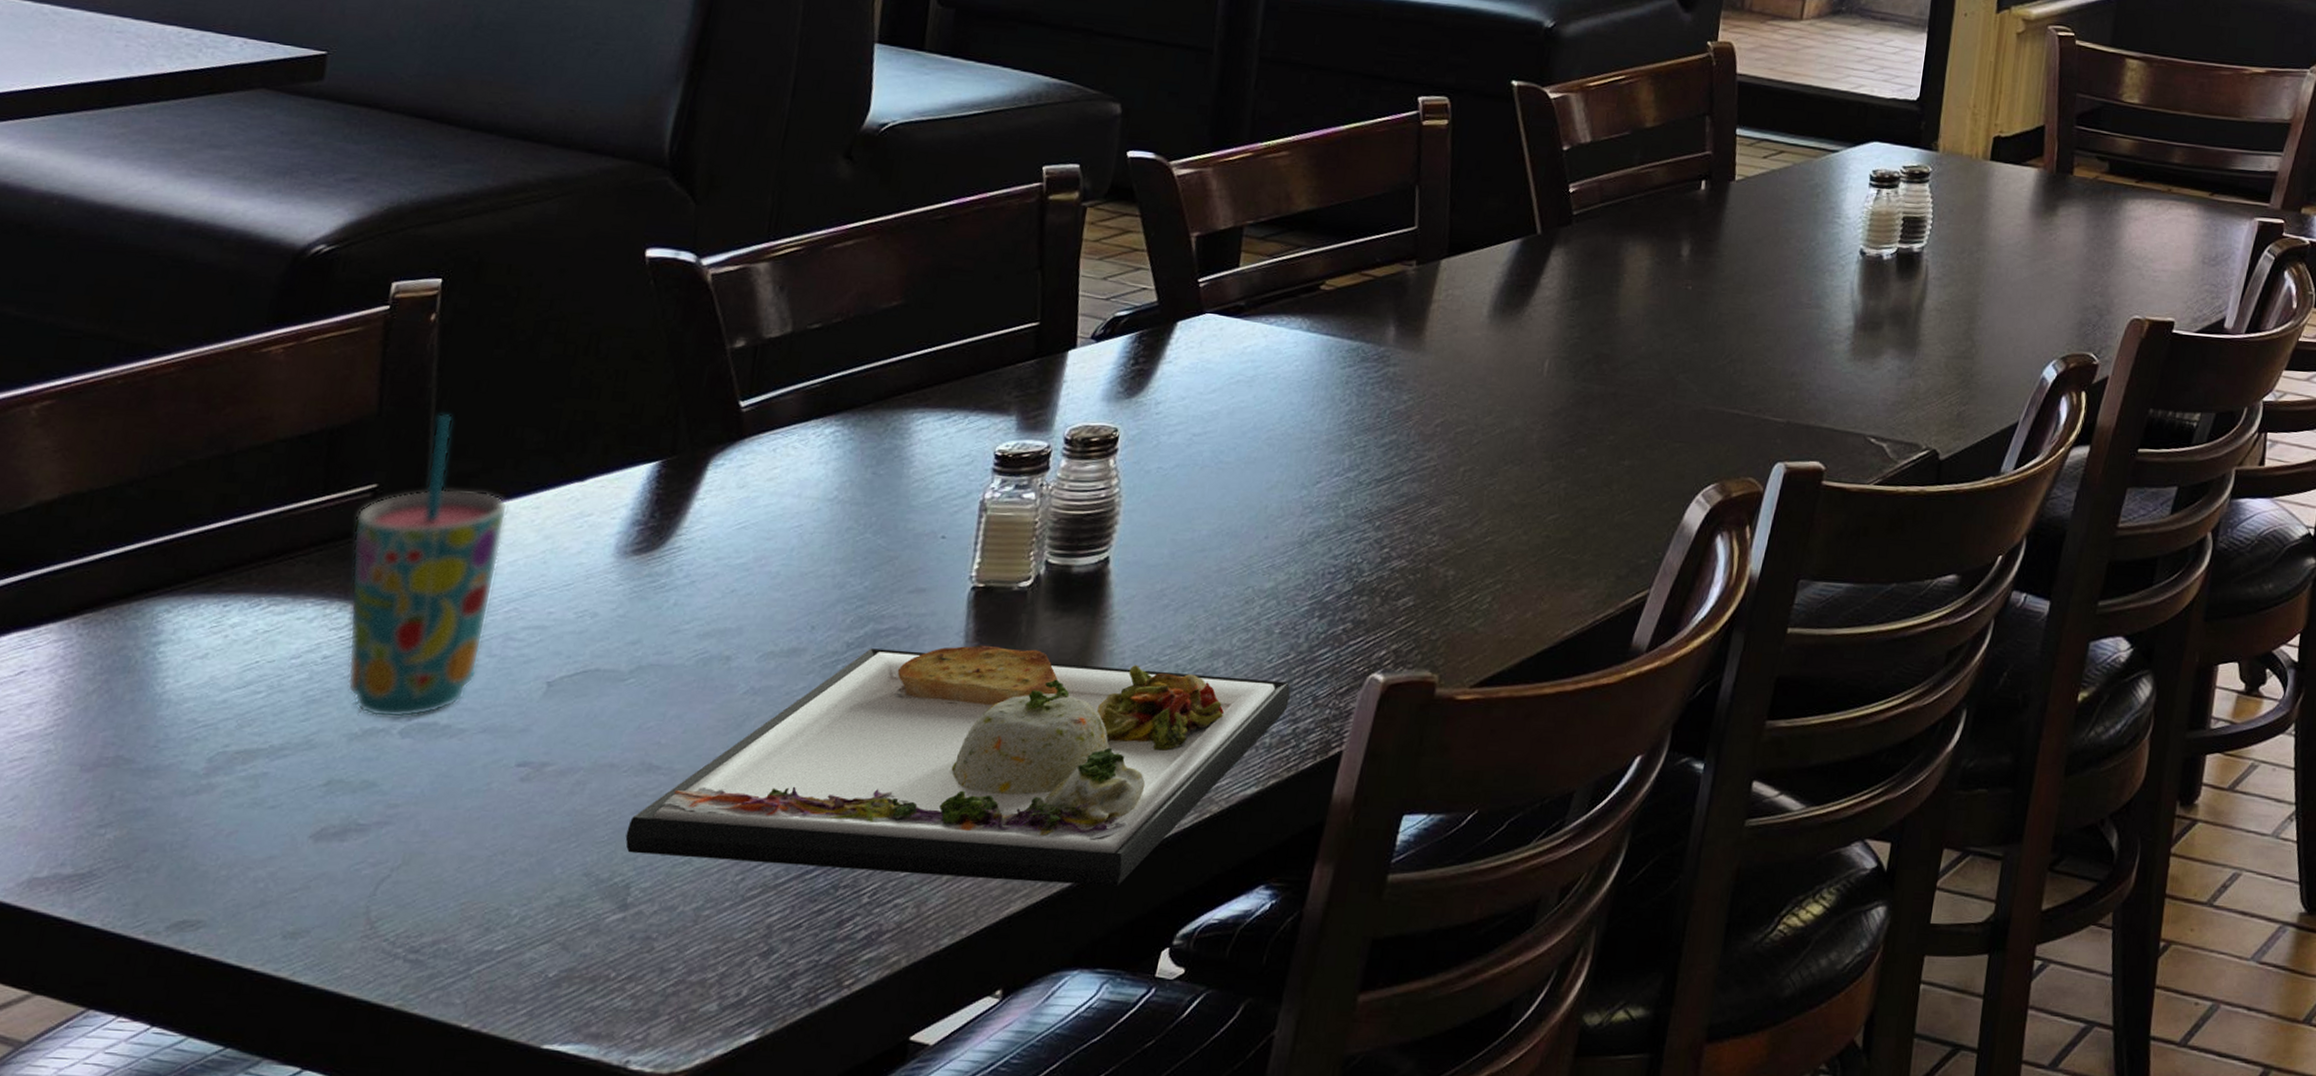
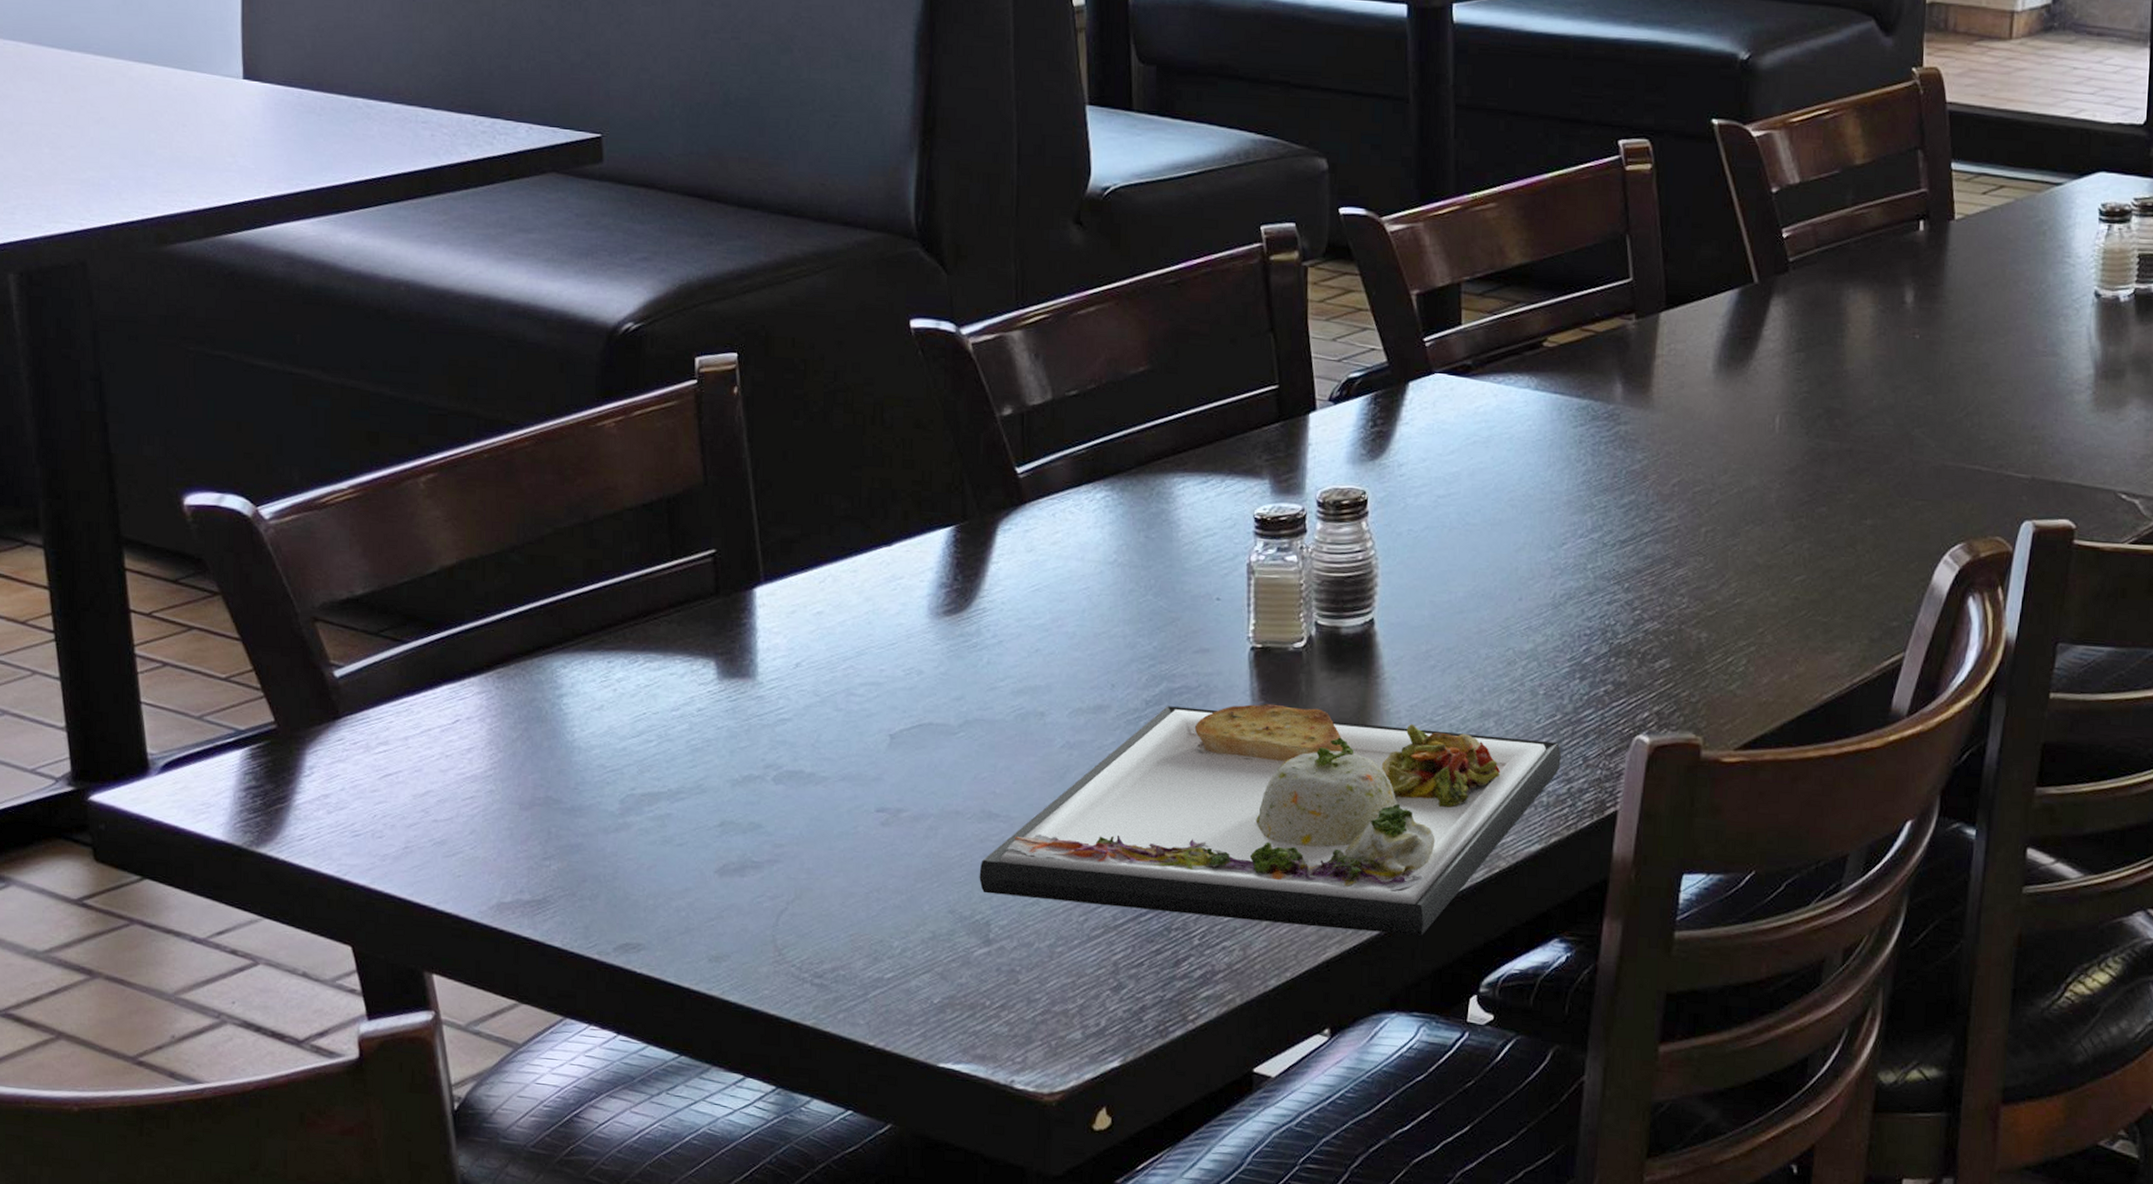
cup: present [347,413,509,718] -> none [703,482,830,766]

